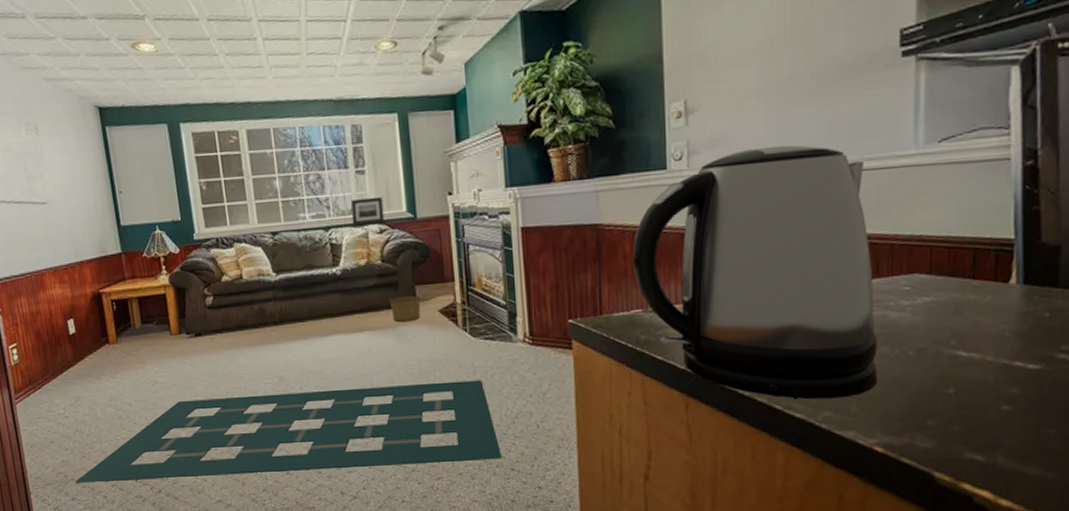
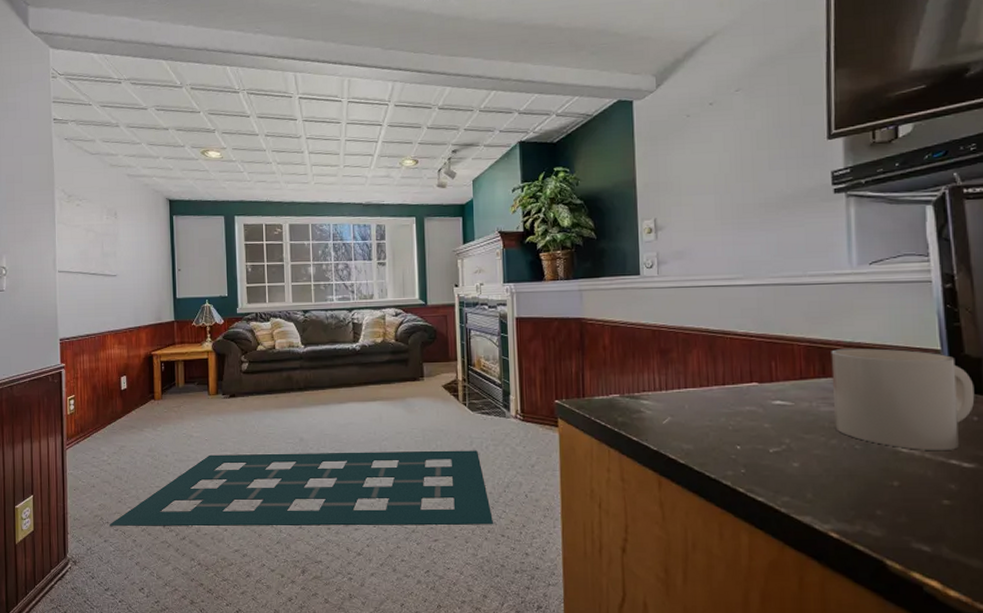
picture frame: present [351,196,385,226] -> none [372,285,400,309]
basket: present [389,295,421,323] -> none [400,371,427,395]
kettle: present [632,145,877,400] -> none [611,260,828,485]
mug: none [886,241,1049,353] -> present [831,348,975,450]

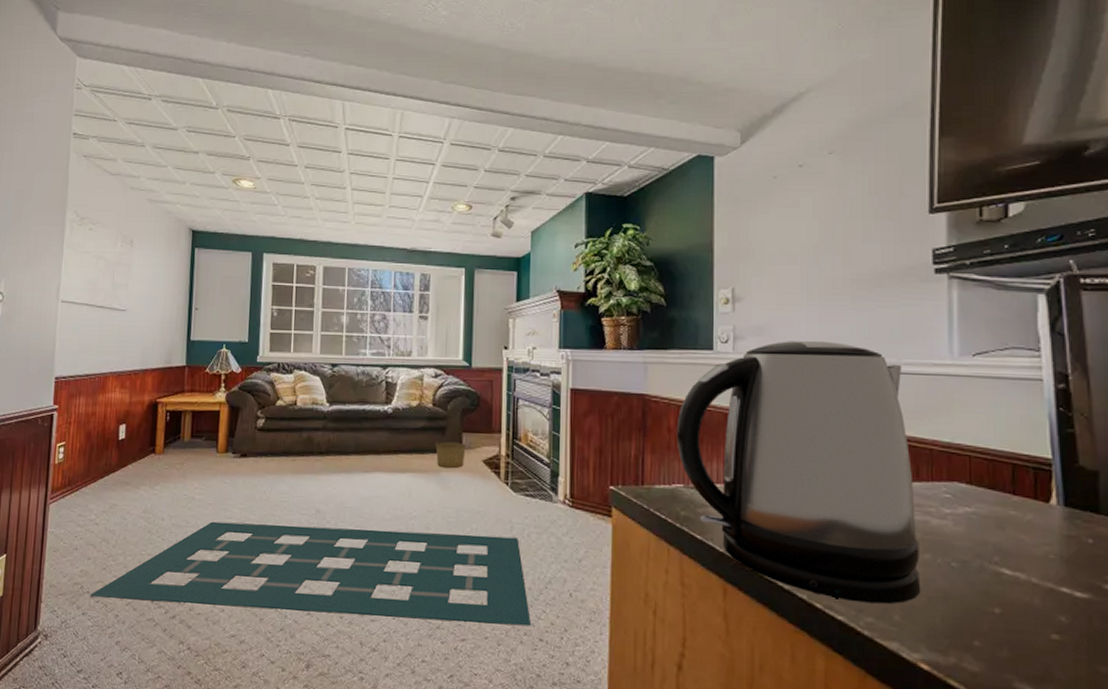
basket: none [400,371,427,395] -> present [435,441,466,469]
kettle: none [611,260,828,485] -> present [676,340,920,605]
mug: present [831,348,975,450] -> none [926,450,1090,576]

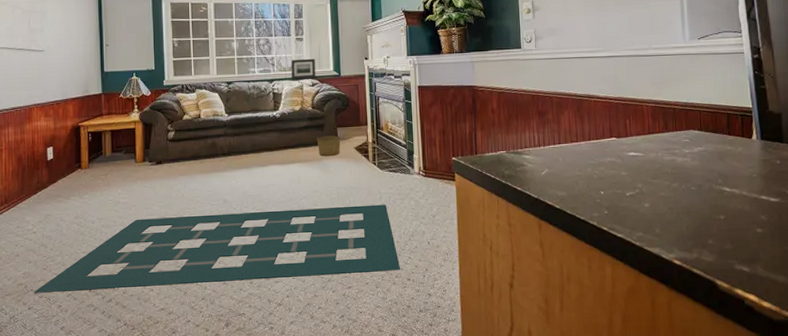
picture frame: none [409,342,442,368] -> present [291,58,316,80]
kettle: present [676,340,920,605] -> none [498,36,672,223]

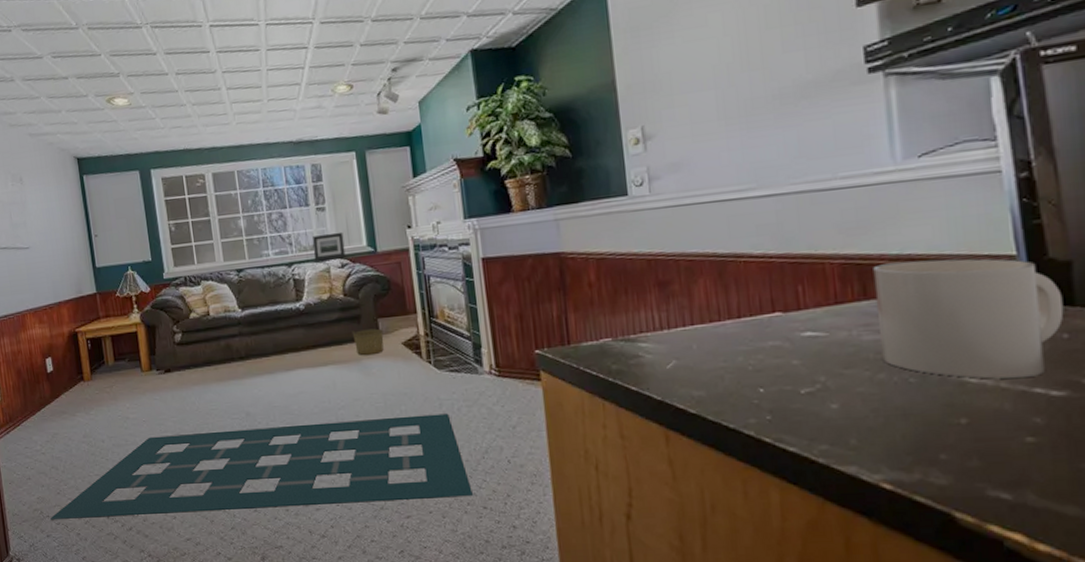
mug: none [671,107,778,189] -> present [873,258,1064,379]

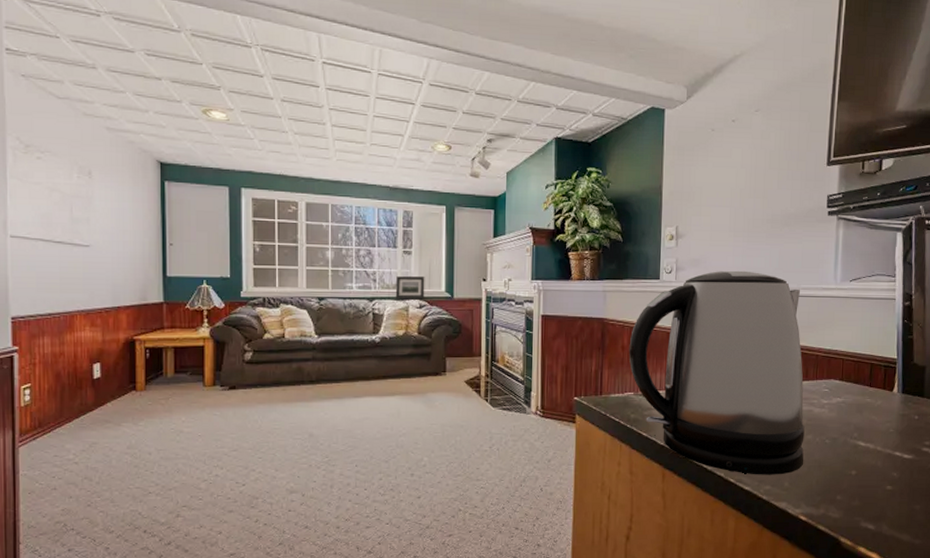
area rug: present [49,413,473,519] -> none [74,446,508,533]
basket: present [352,328,384,356] -> none [421,366,449,390]
kettle: none [597,166,876,432] -> present [628,270,805,475]
mug: present [873,258,1064,379] -> none [811,355,918,444]

